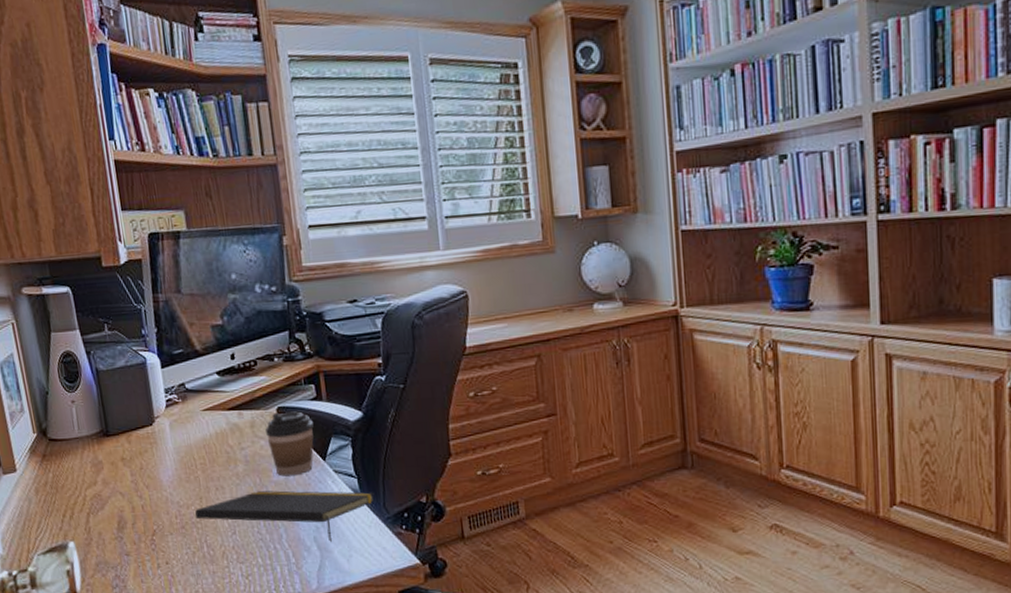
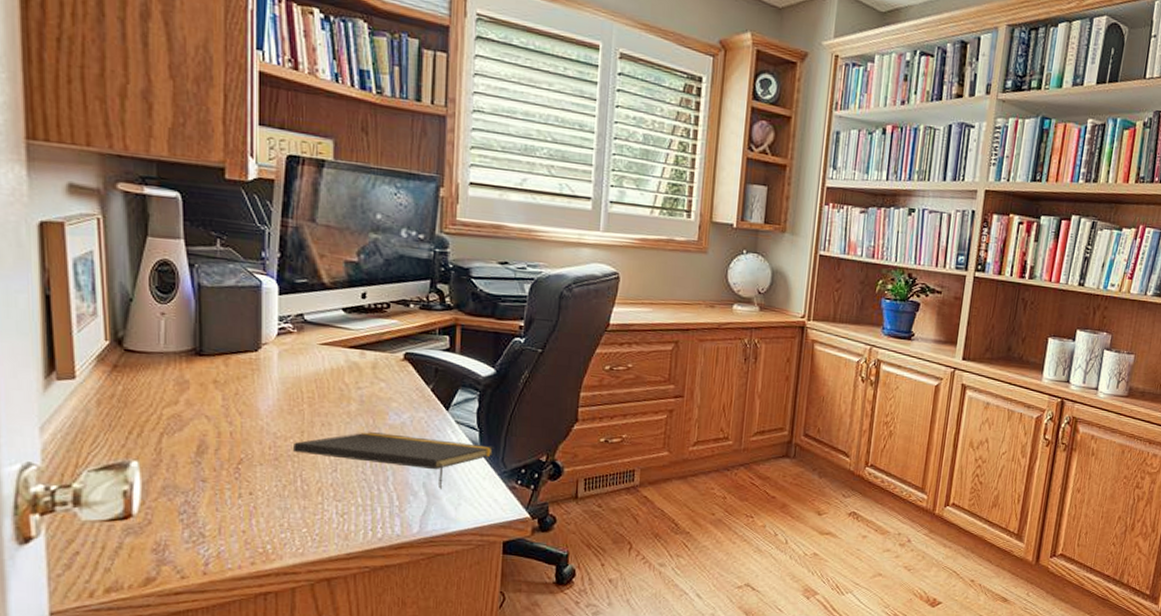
coffee cup: present [264,411,314,477] -> none [387,357,441,422]

